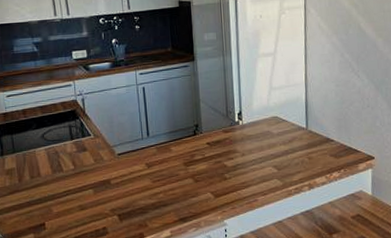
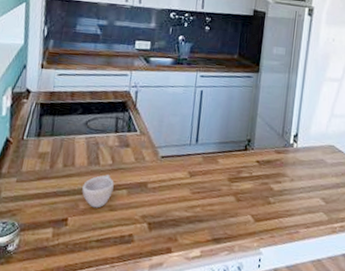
cup: none [52,179,80,210] -> present [82,175,114,208]

